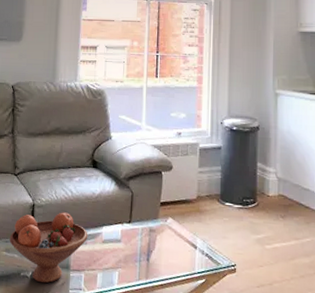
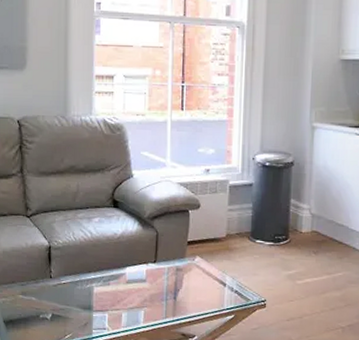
fruit bowl: present [9,212,88,284] -> none [25,253,111,325]

